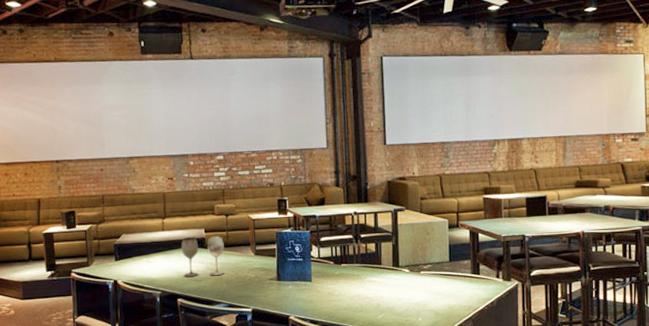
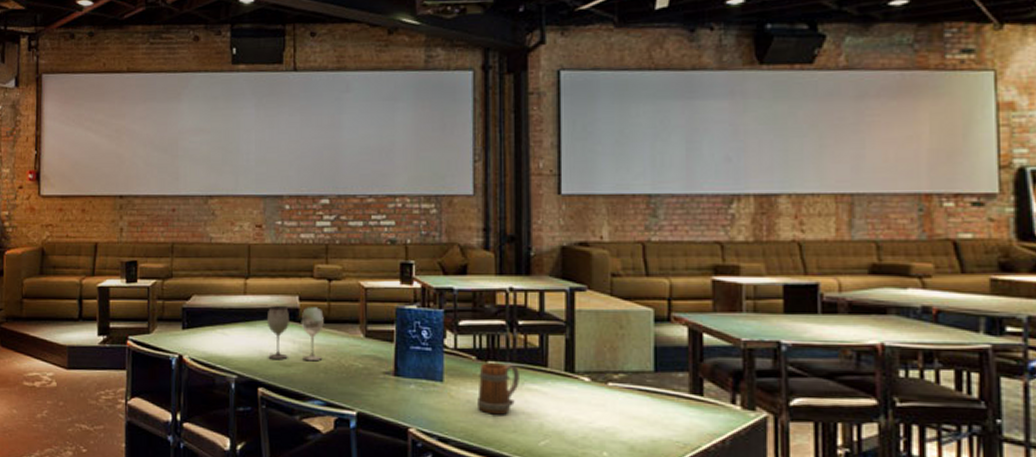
beer mug: none [335,265,363,301] -> present [477,363,519,415]

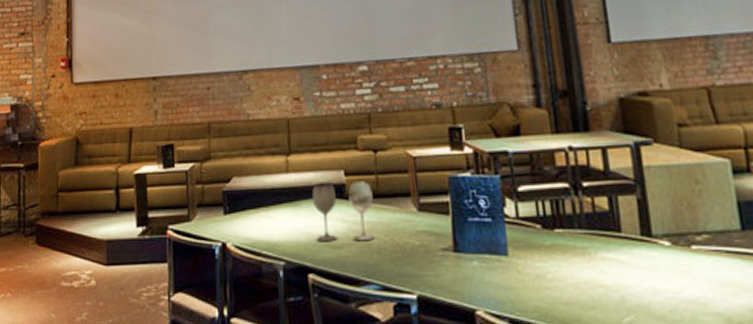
beer mug: present [477,363,519,415] -> none [546,231,592,290]

